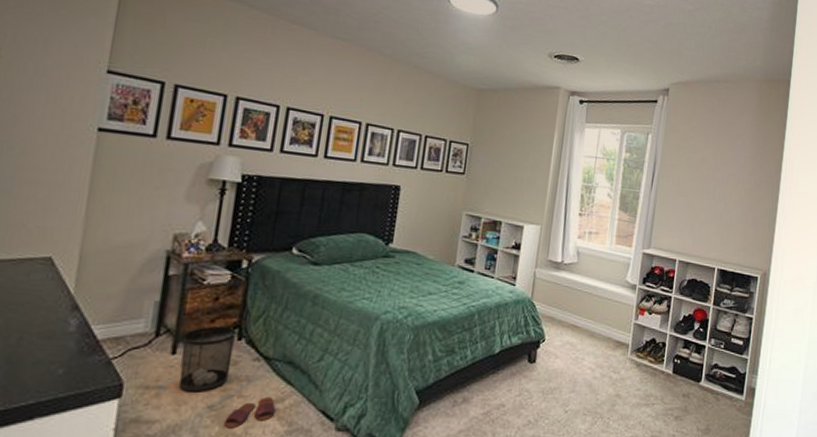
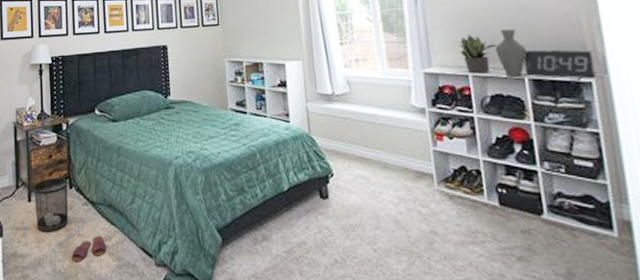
potted plant: none [675,223,704,260] -> present [459,33,498,74]
vase: none [700,223,723,266] -> present [495,28,527,77]
alarm clock: none [717,244,763,273] -> present [523,49,596,78]

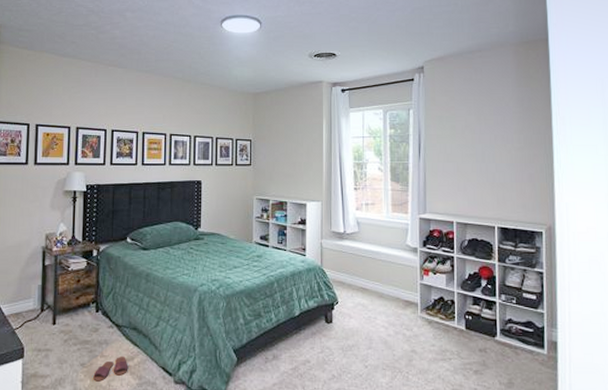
waste bin: present [34,177,69,232] -> none [59,301,94,353]
potted plant: present [459,33,498,74] -> none [449,187,478,221]
vase: present [495,28,527,77] -> none [476,185,499,225]
alarm clock: present [523,49,596,78] -> none [496,203,546,228]

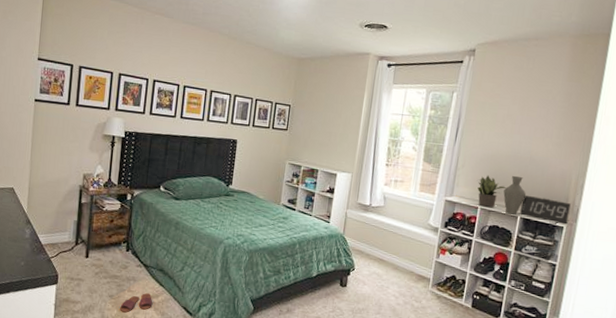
potted plant: none [449,187,478,221] -> present [477,174,507,208]
vase: none [476,185,499,225] -> present [503,175,527,215]
alarm clock: none [496,203,546,228] -> present [520,194,571,223]

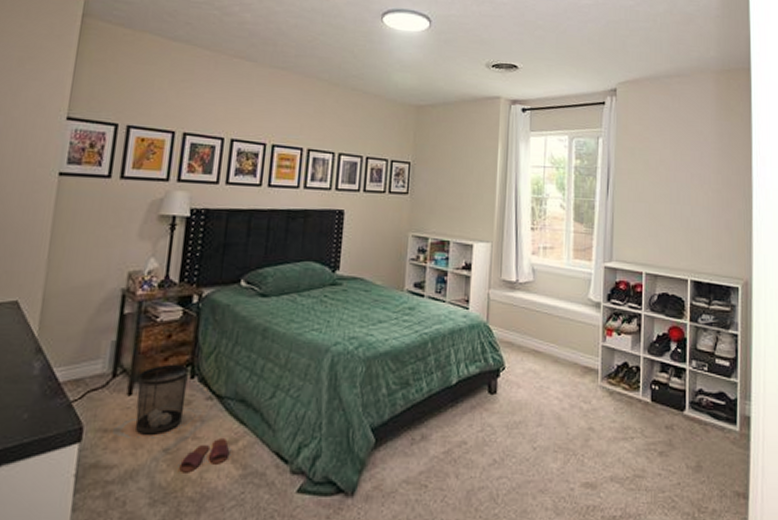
waste bin: none [91,240,125,285] -> present [135,364,189,435]
potted plant: present [477,174,507,208] -> none [639,232,671,272]
vase: present [503,175,527,215] -> none [668,230,693,278]
alarm clock: present [520,194,571,223] -> none [690,252,742,283]

